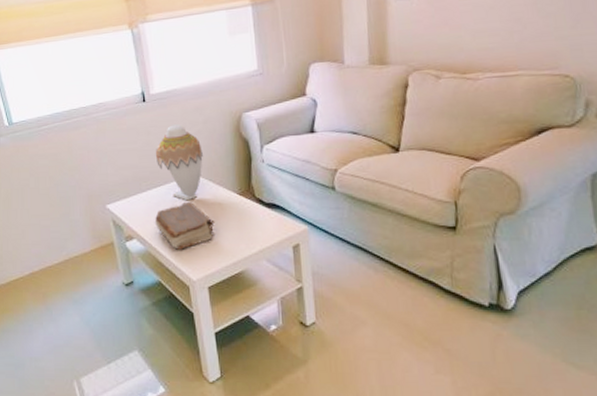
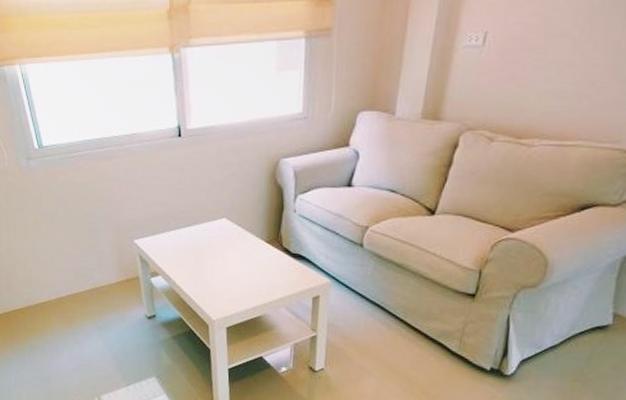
book: present [155,202,215,250] -> none [181,245,240,290]
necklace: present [156,124,203,201] -> none [187,164,235,244]

